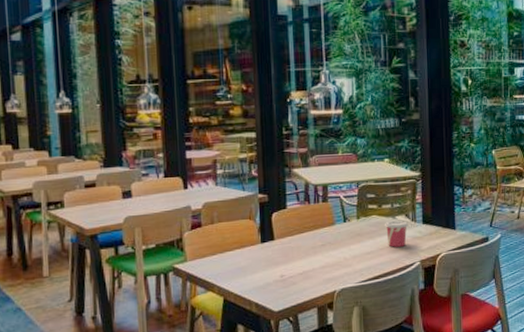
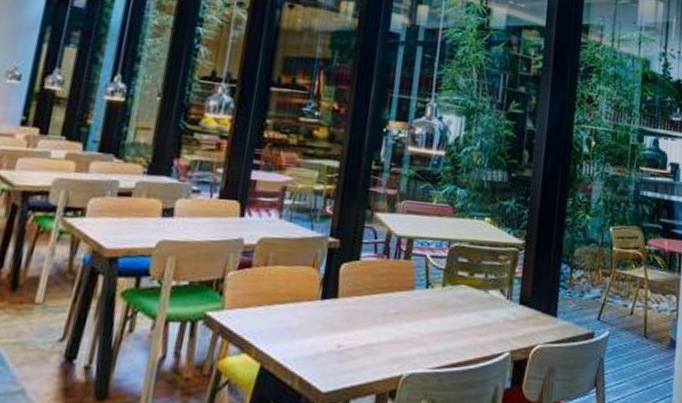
cup: present [384,220,409,247] -> none [473,294,503,330]

